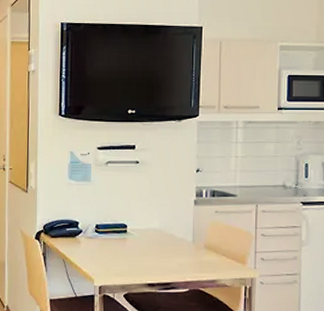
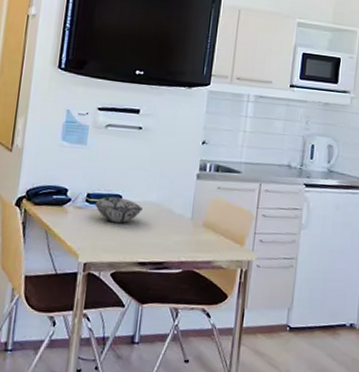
decorative bowl: none [103,226,147,250] -> present [95,196,143,224]

